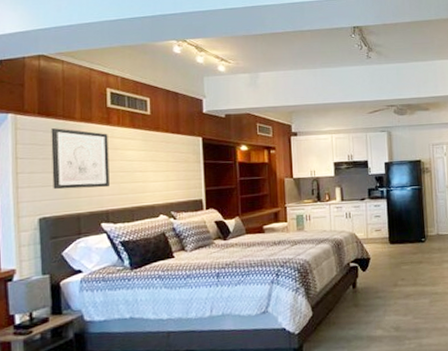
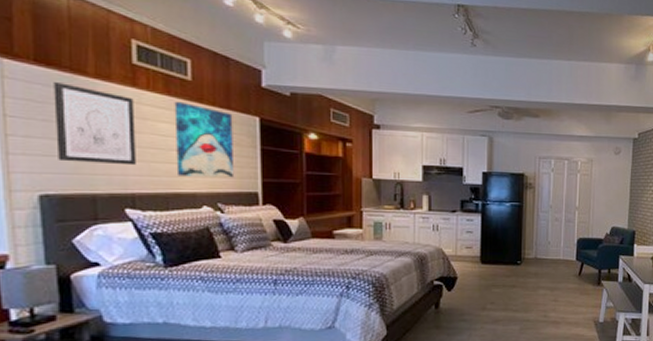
wall art: none [138,132,184,192] -> present [174,101,235,178]

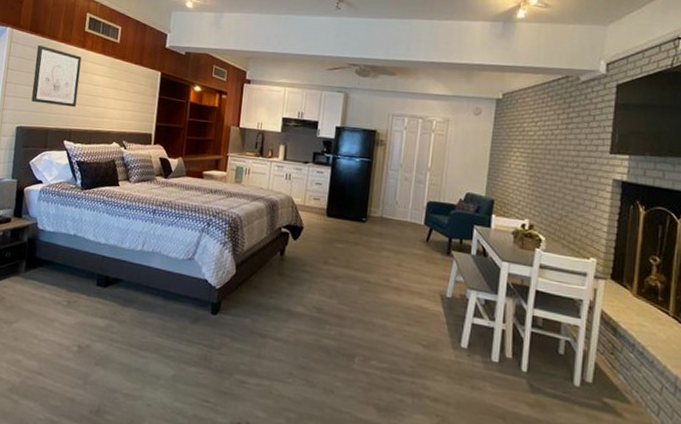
wall art: present [174,101,235,178] -> none [99,59,143,121]

